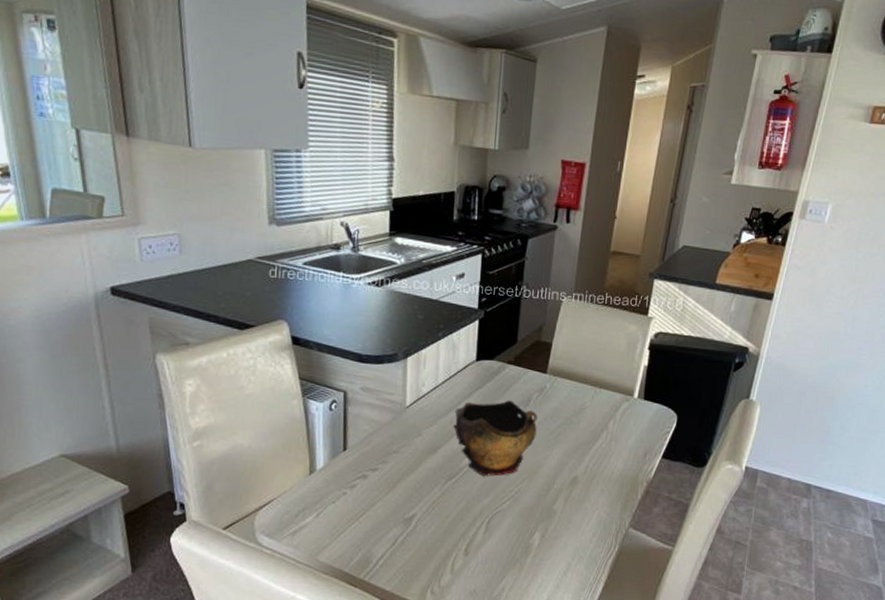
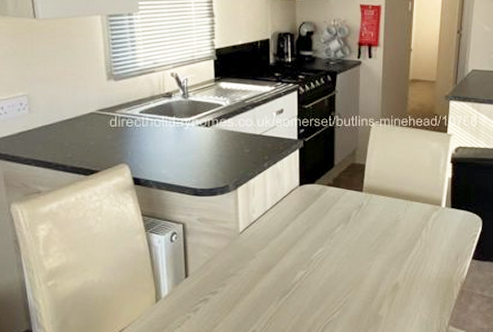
decorative bowl: present [453,400,538,476] -> none [283,219,358,290]

